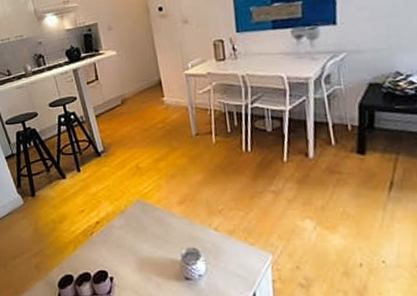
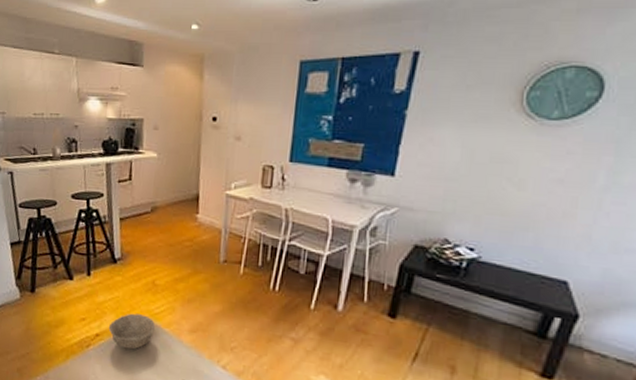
bowl: none [106,197,147,230] -> present [108,313,155,350]

